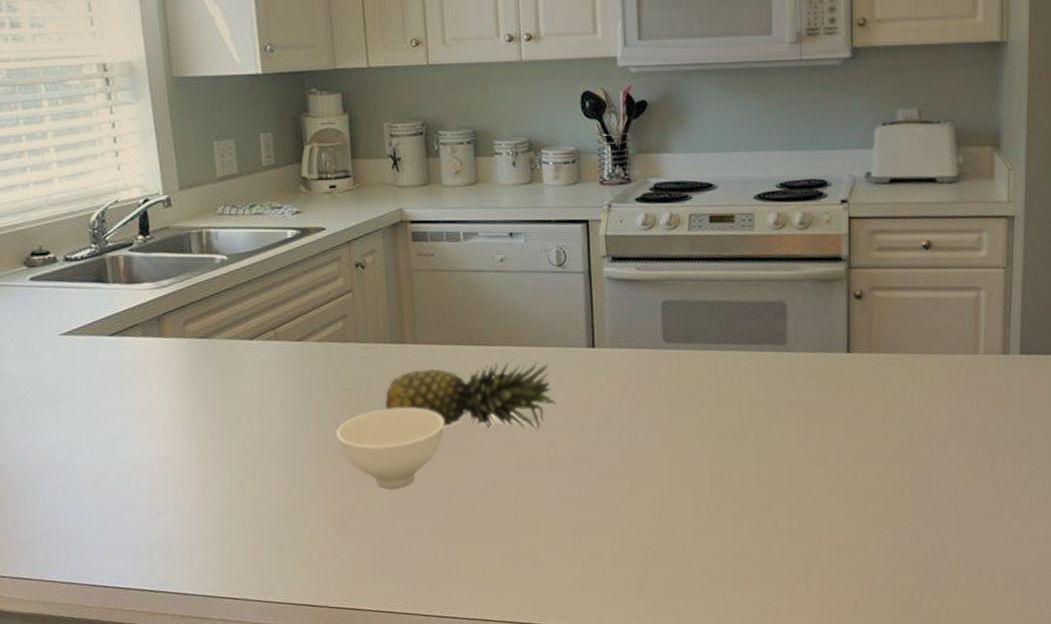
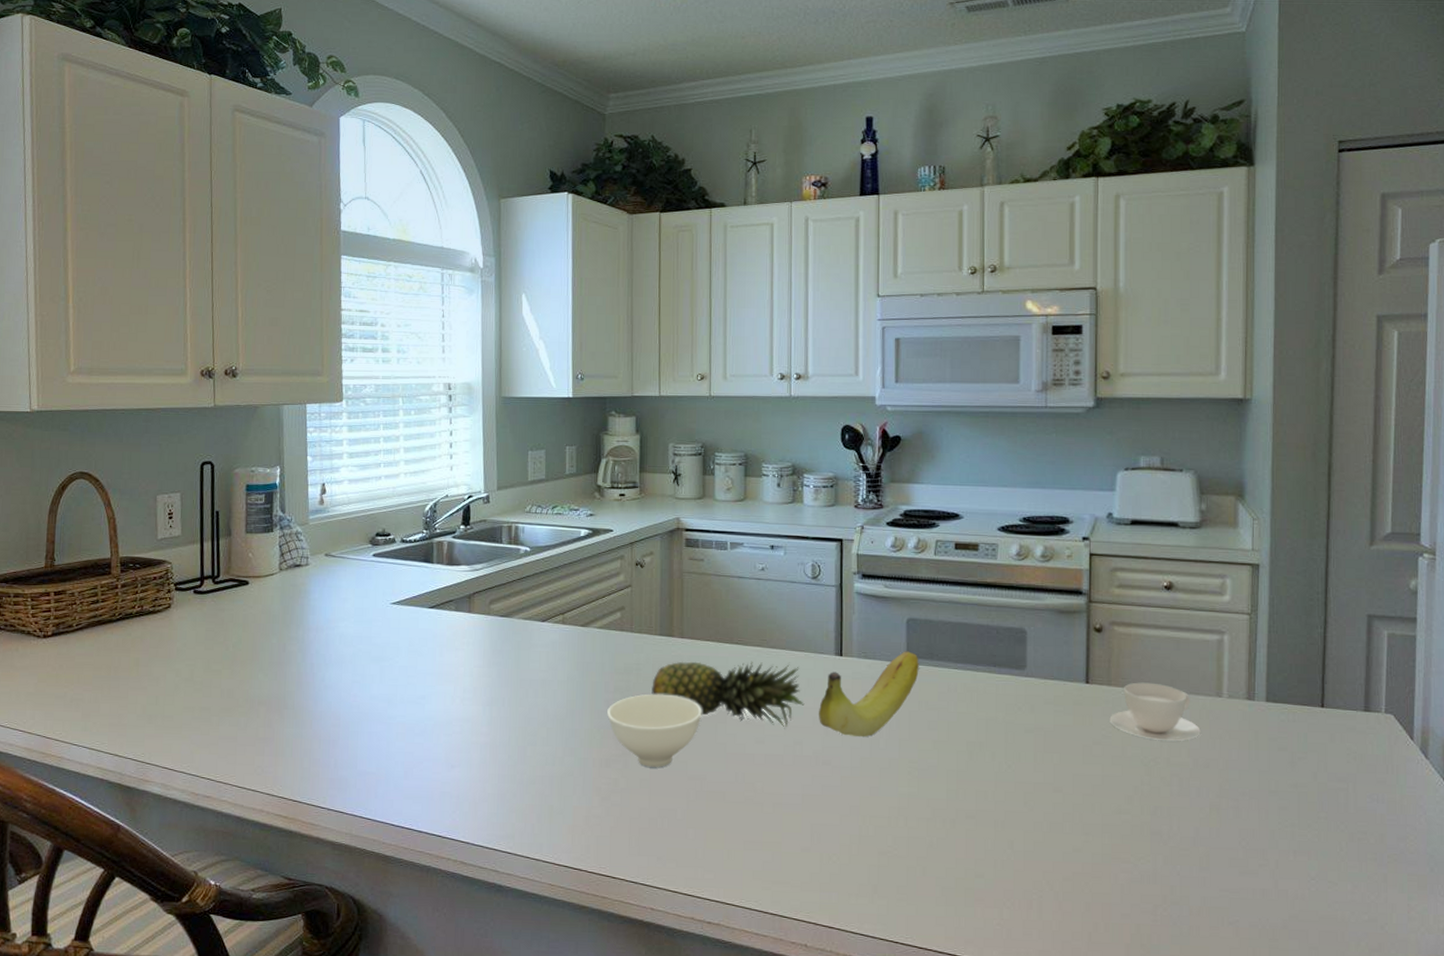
fruit: none [573,335,677,432] -> present [819,650,919,738]
teacup: none [871,346,959,403] -> present [1109,682,1201,741]

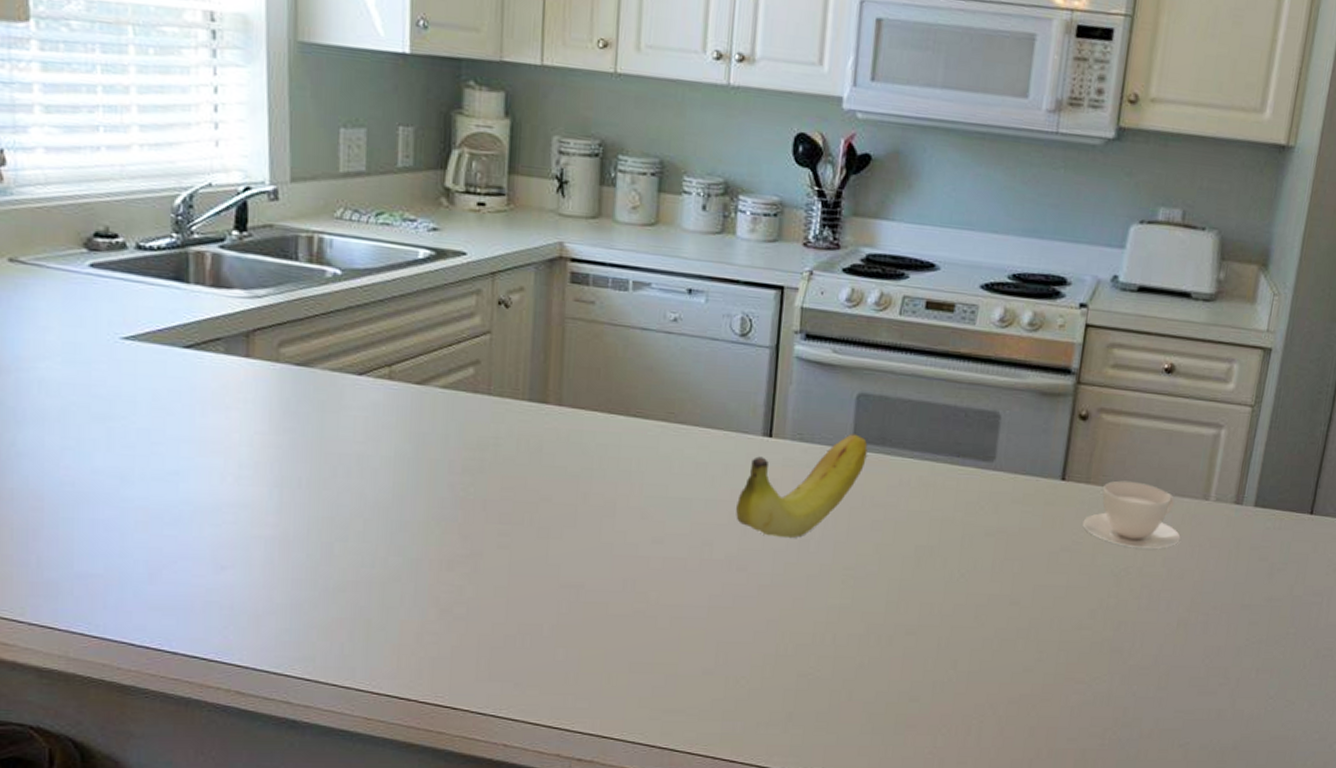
bowl: present [606,693,702,767] -> none [449,477,583,572]
fruit: present [651,661,805,727] -> none [514,436,719,524]

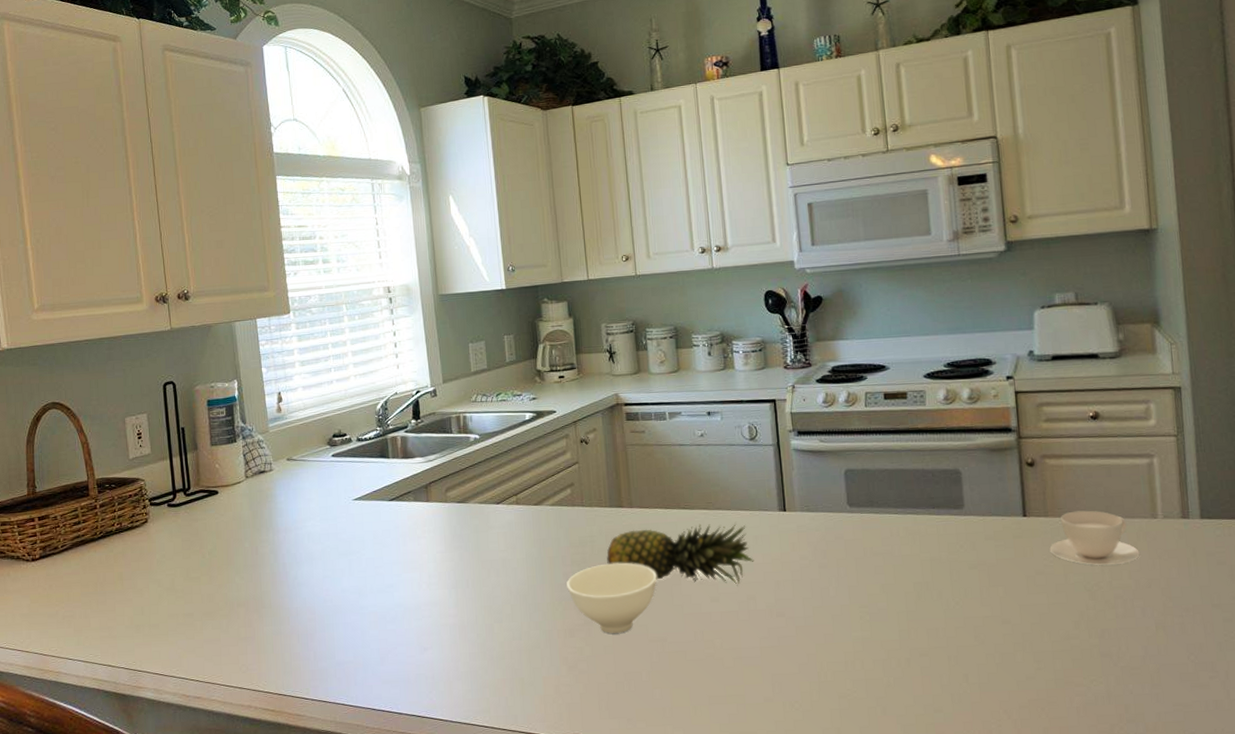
bowl: none [449,477,583,572] -> present [566,562,657,634]
fruit: none [514,436,719,524] -> present [607,521,754,584]
fruit: present [736,432,868,539] -> none [768,500,861,588]

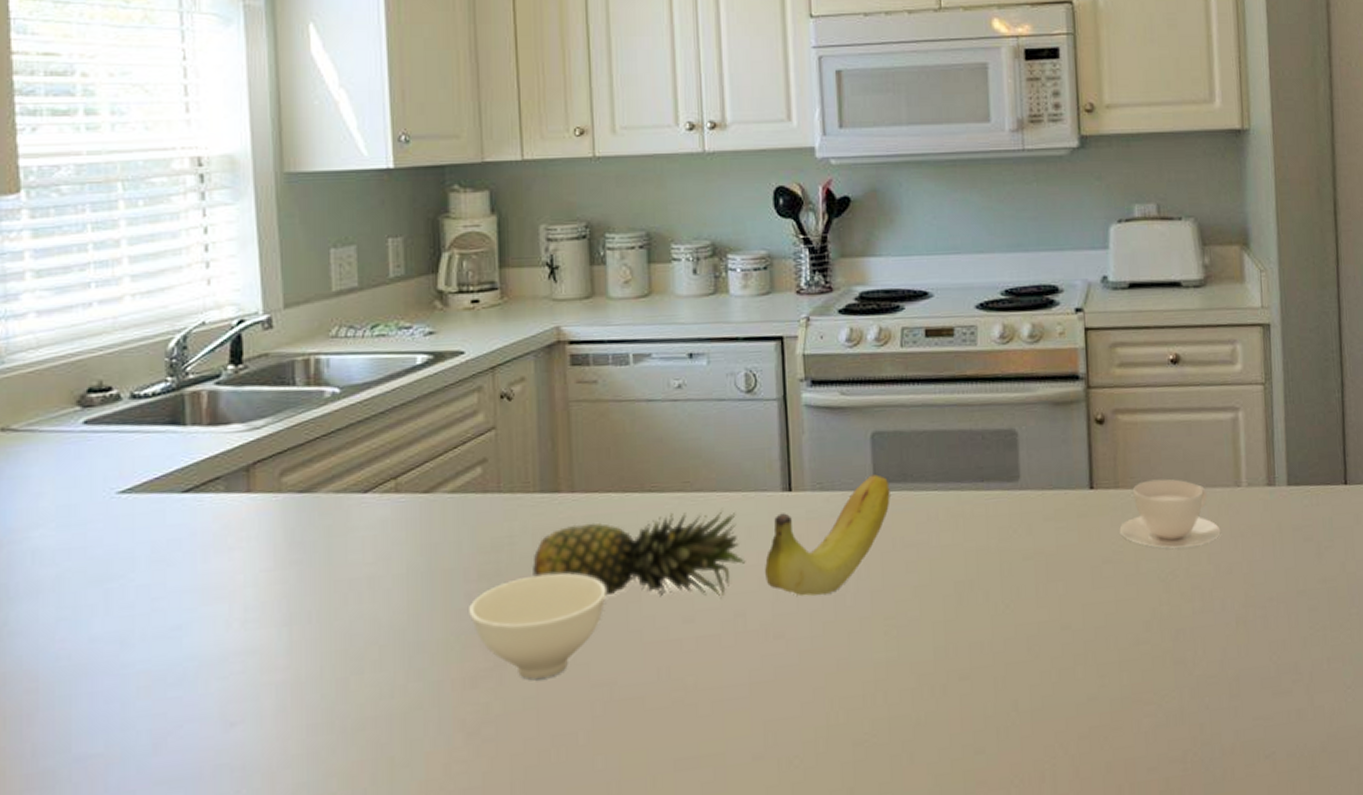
fruit: none [768,500,861,588] -> present [765,473,890,597]

